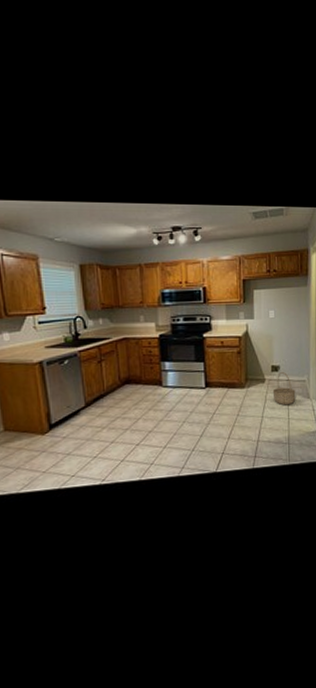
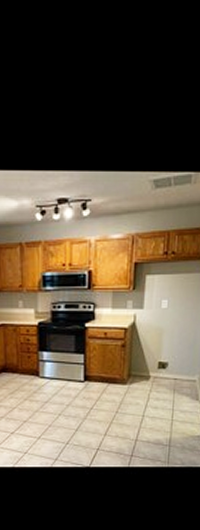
basket: present [272,371,296,406] -> none [157,369,183,406]

